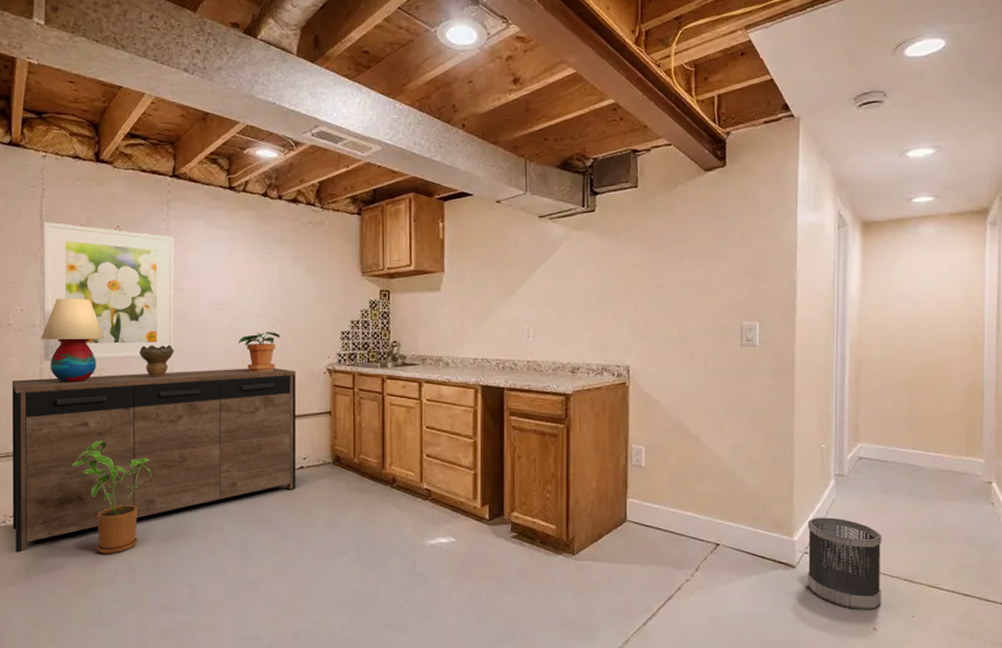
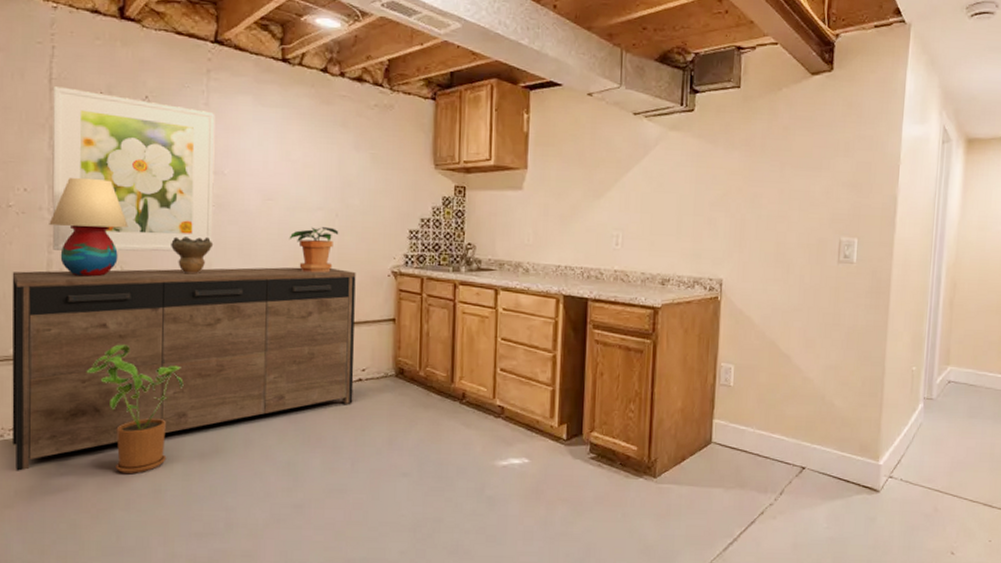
wastebasket: present [807,517,882,611] -> none [890,441,966,536]

